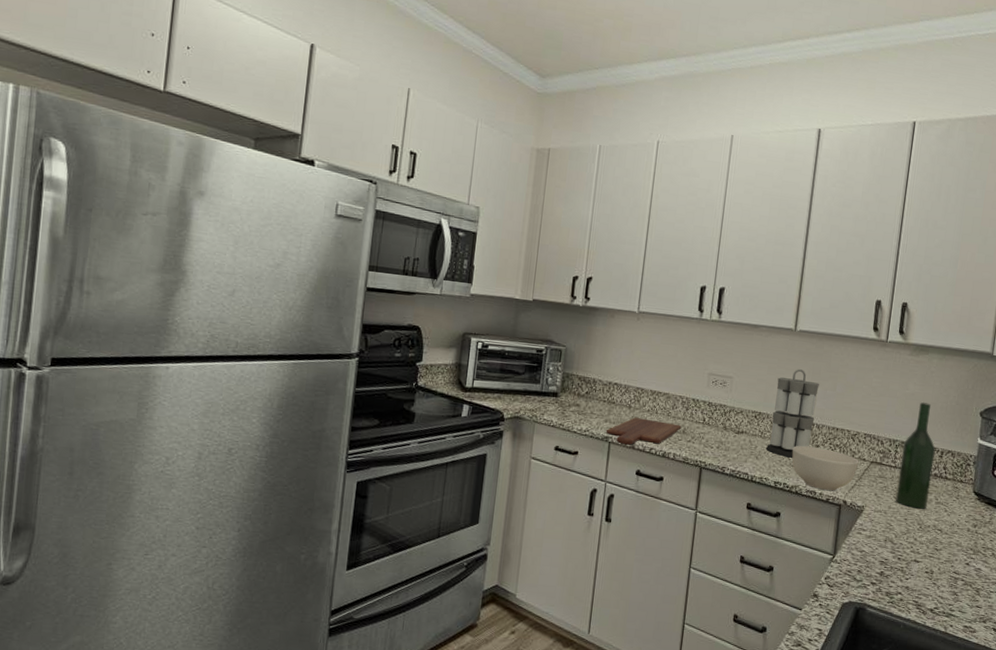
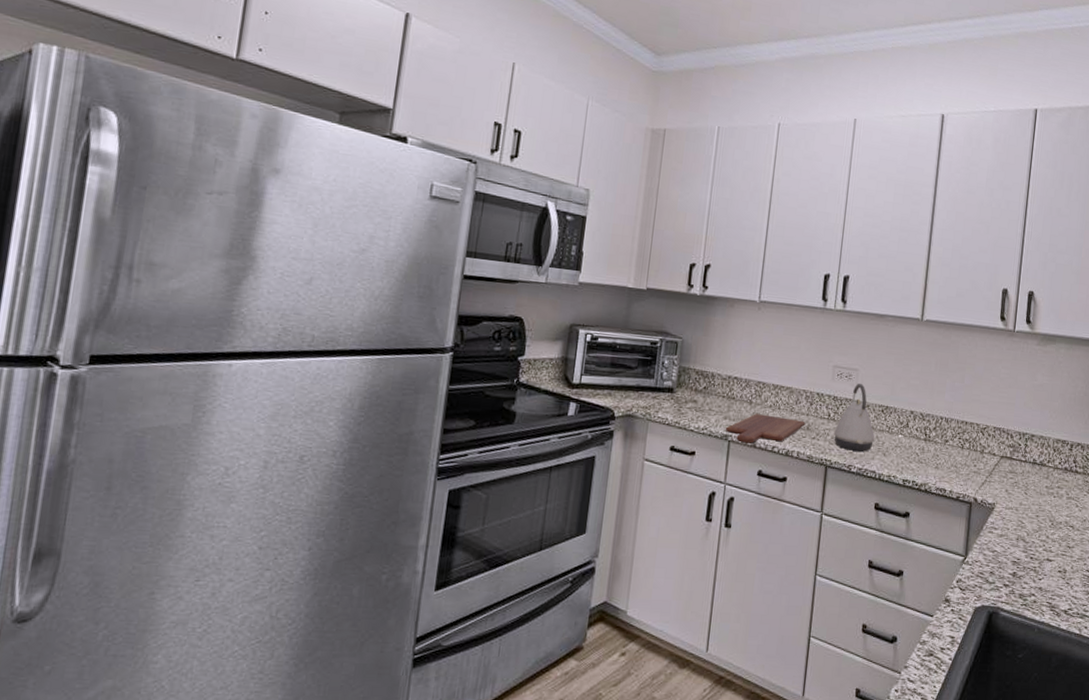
kettle: none [708,390,748,455] -> present [833,383,875,452]
spice rack: present [766,369,819,458] -> none [894,360,947,454]
bowl: present [792,445,859,491] -> none [920,440,989,489]
wine bottle: present [895,401,936,509] -> none [1026,393,1065,505]

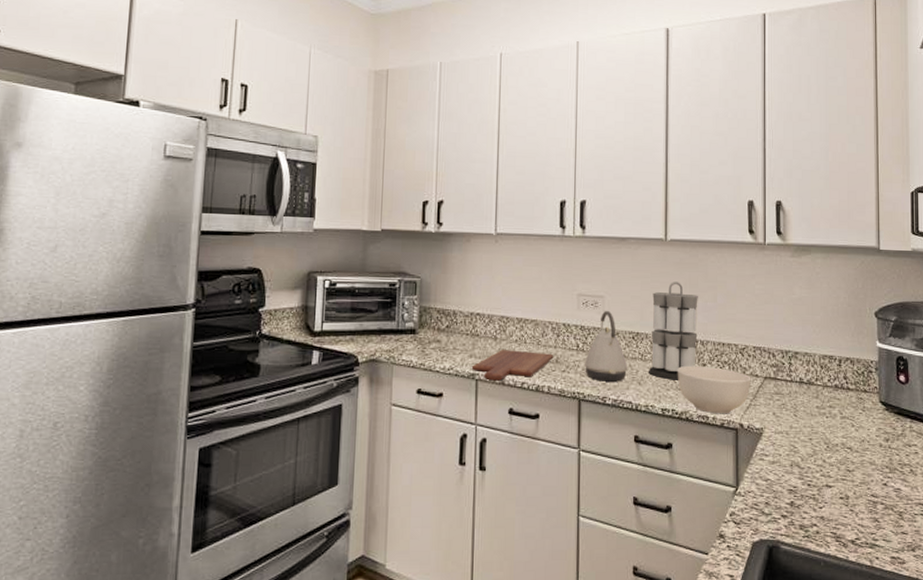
spice rack: none [894,360,947,454] -> present [649,282,698,380]
bowl: none [920,440,989,489] -> present [677,365,751,414]

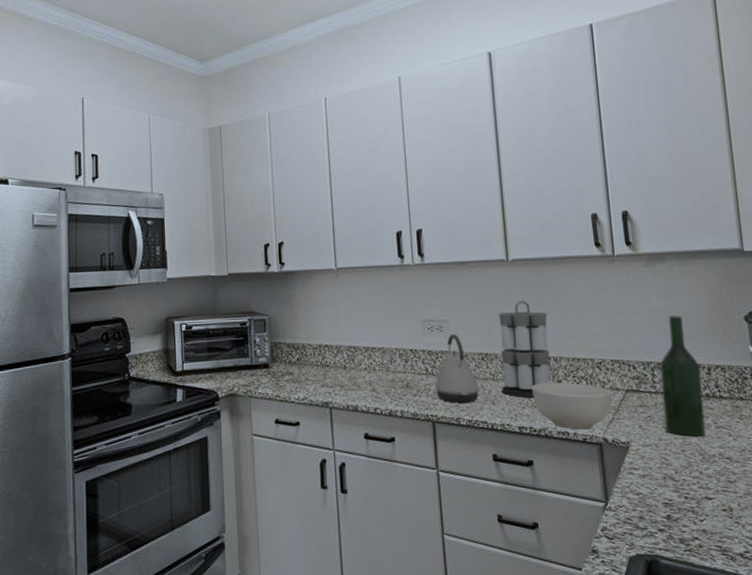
cutting board: present [471,350,554,381] -> none [324,377,404,408]
wine bottle: none [796,306,833,426] -> present [660,314,706,437]

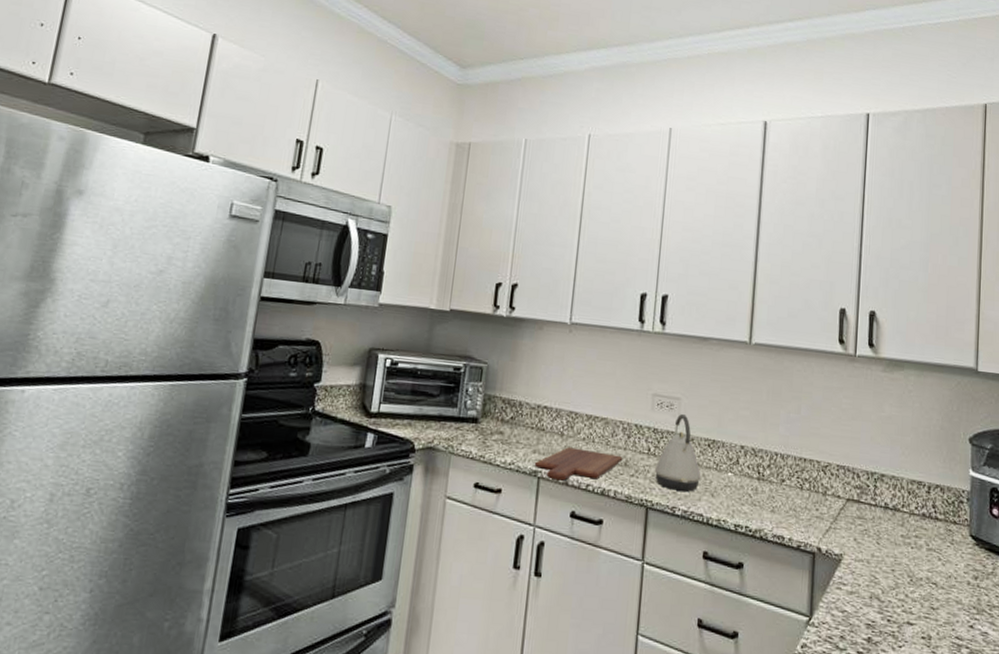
cutting board: none [324,377,404,408] -> present [534,447,623,481]
spice rack: present [498,301,551,398] -> none [723,388,781,495]
bowl: present [531,382,612,430] -> none [753,480,833,536]
wine bottle: present [660,314,706,437] -> none [879,426,922,558]

